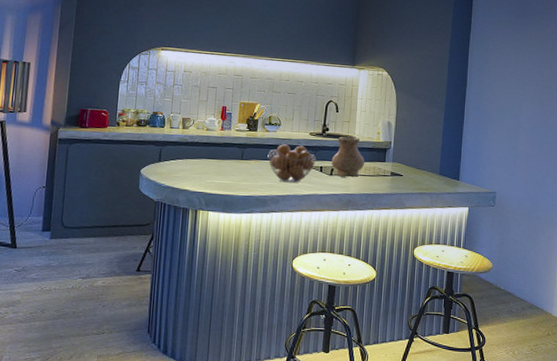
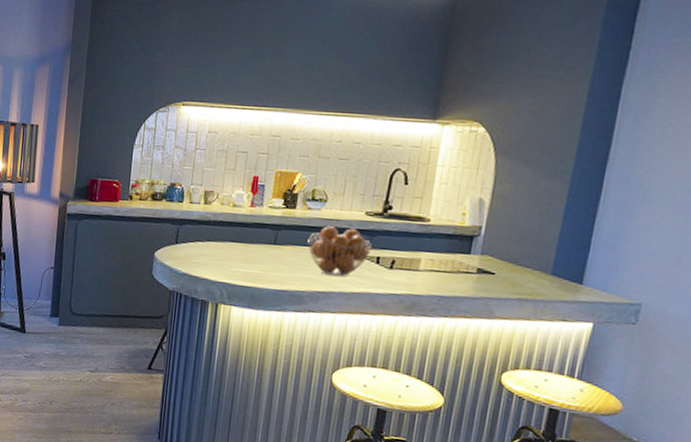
vase: present [331,136,365,178] -> none [392,217,441,274]

